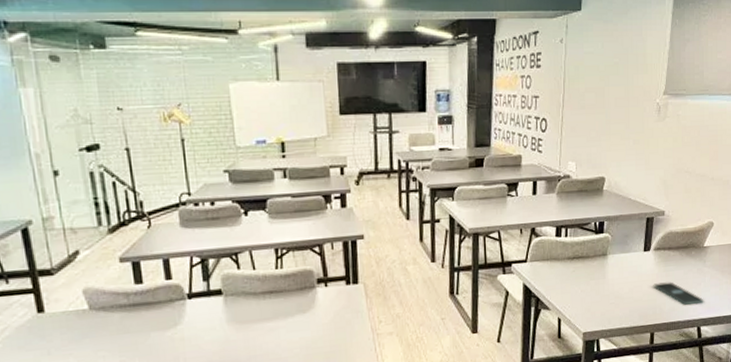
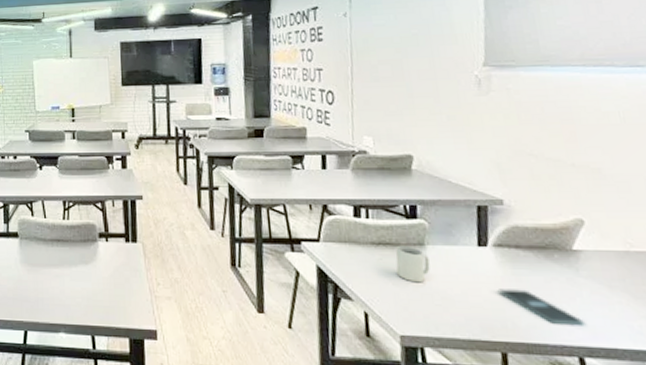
mug: none [585,257,609,288] -> present [395,245,430,283]

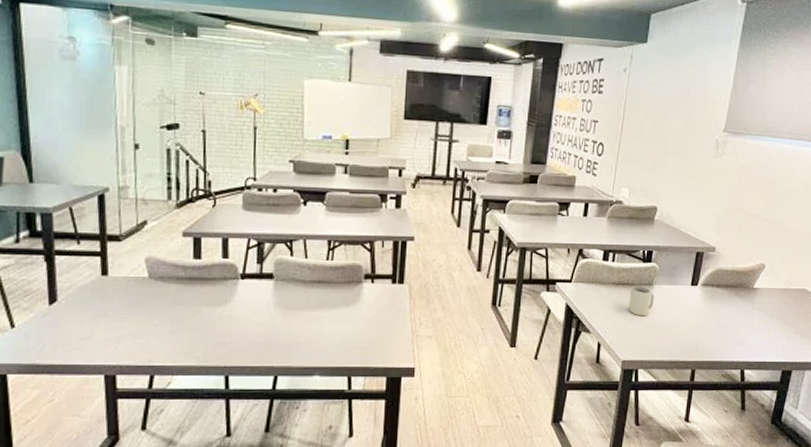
calculator: present [497,289,587,326] -> none [698,320,751,347]

